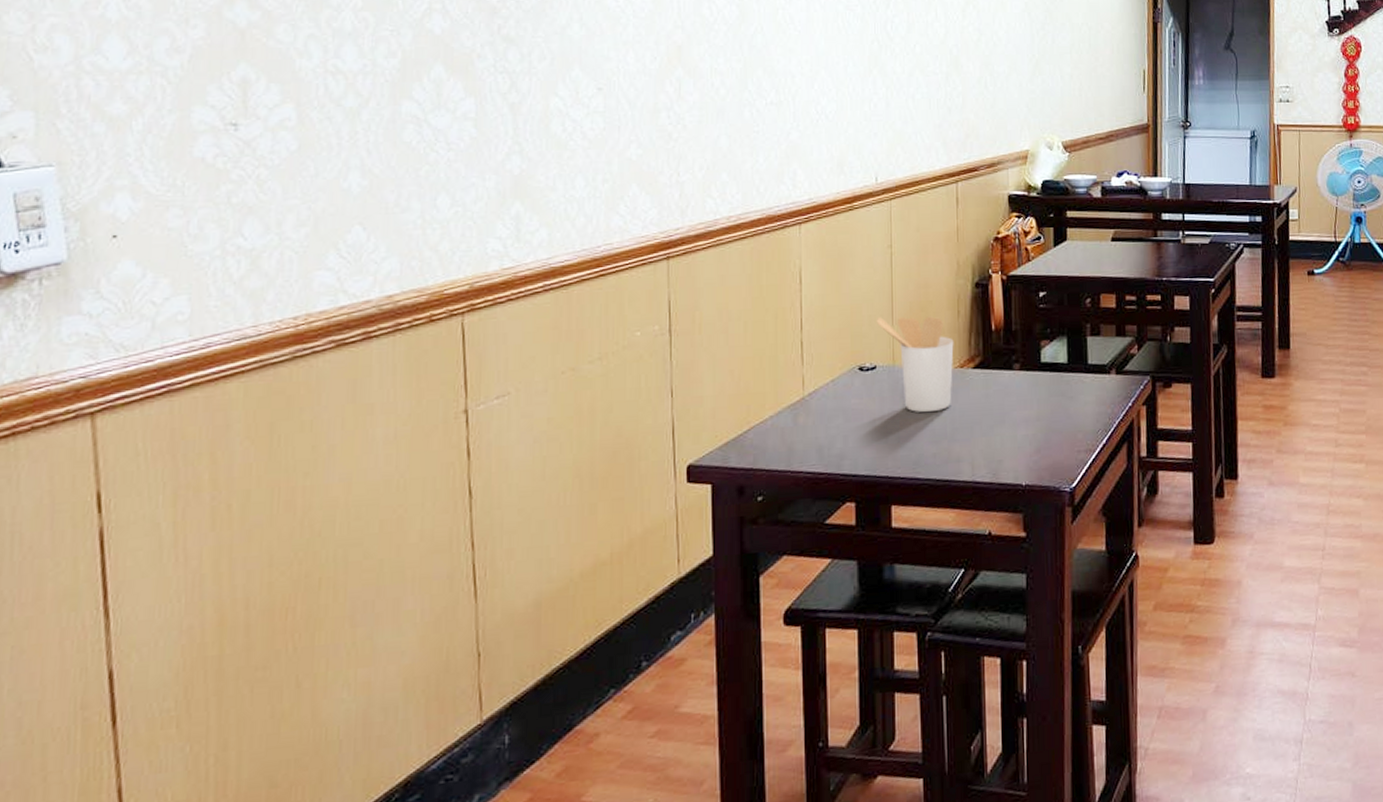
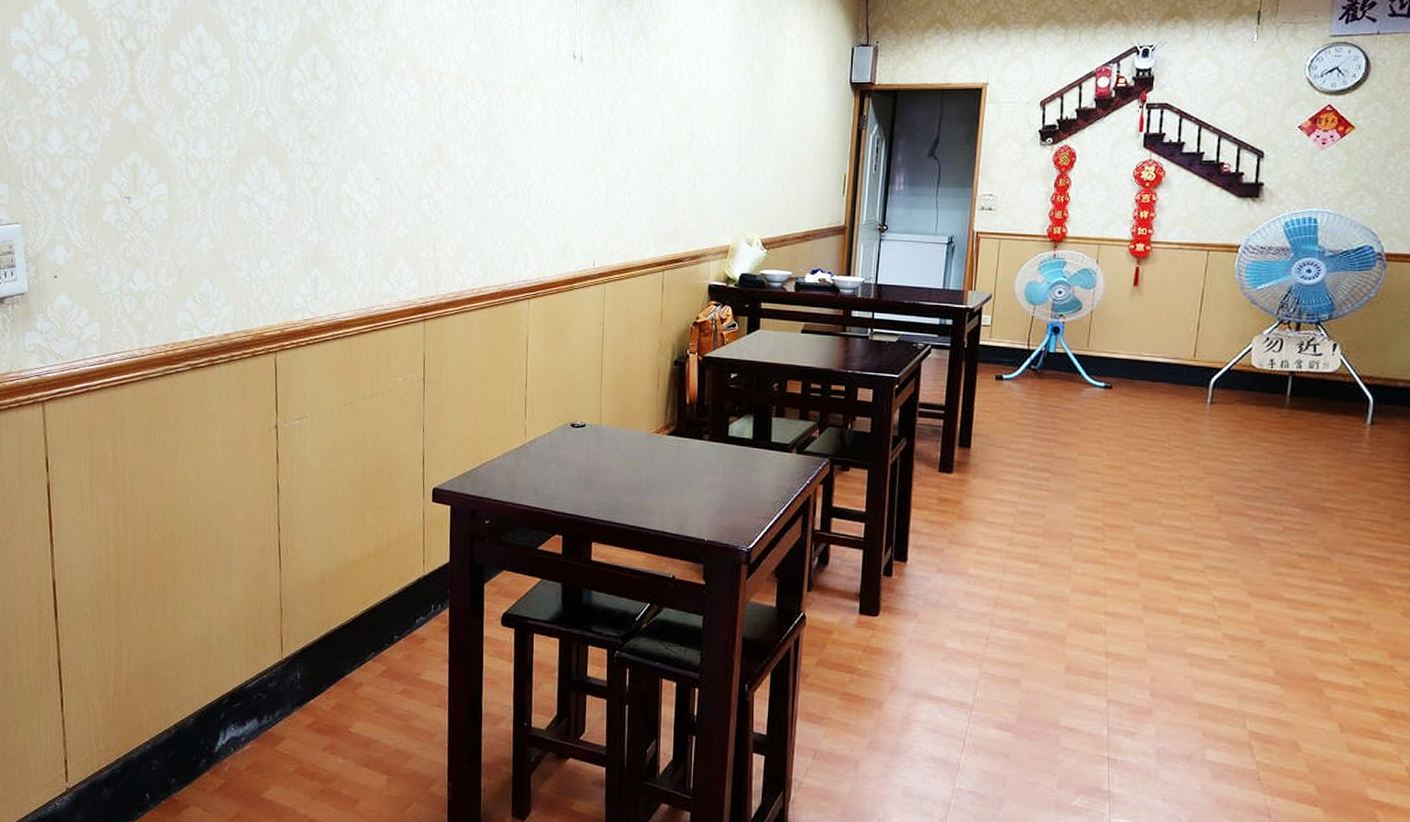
utensil holder: present [876,316,954,413] -> none [587,383,653,469]

